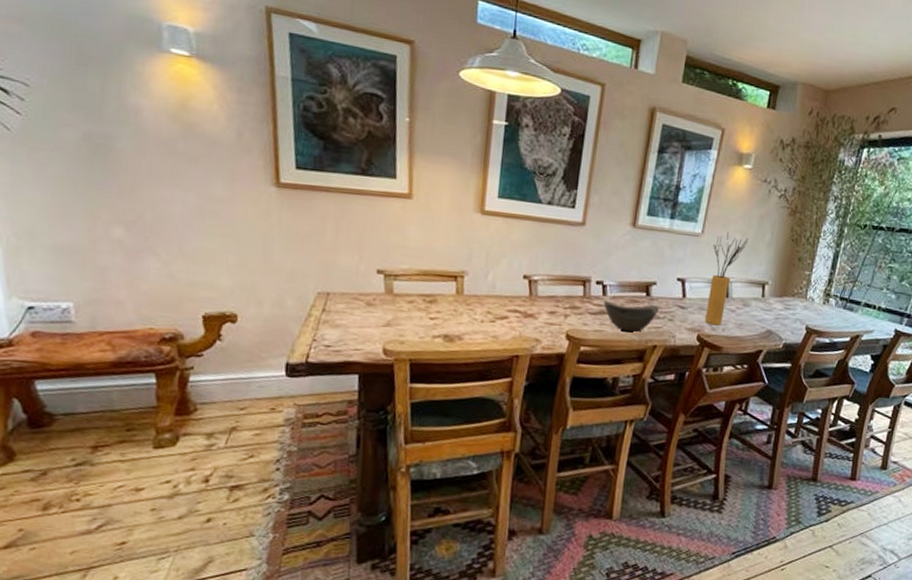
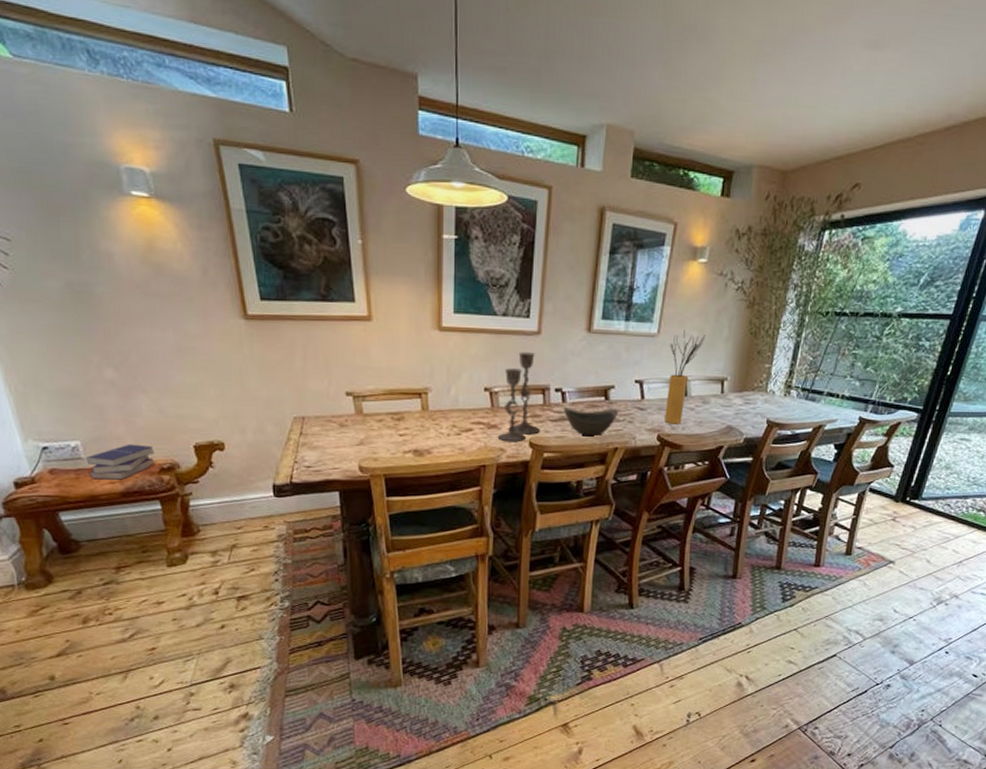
book: none [77,309,157,349] -> present [86,444,156,480]
candlestick: none [534,242,579,334] -> present [498,352,541,442]

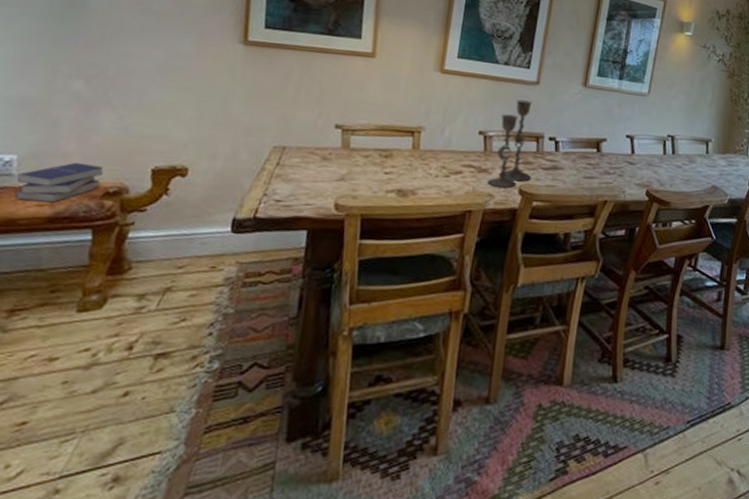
bowl: present [563,407,618,436] -> none [555,156,609,187]
vase: present [664,330,705,425] -> none [653,92,691,181]

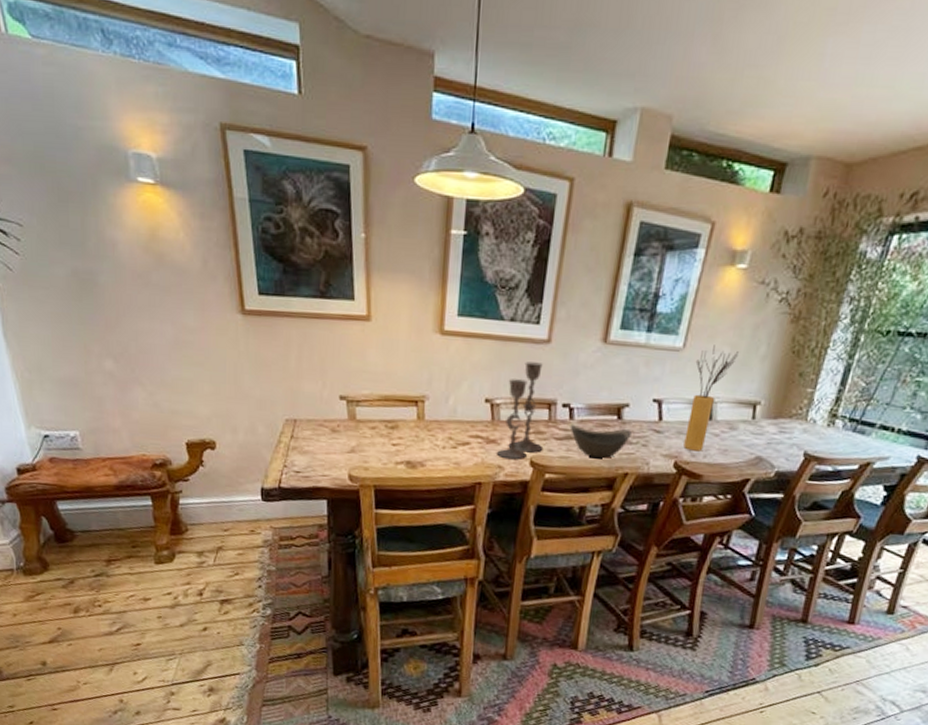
book: present [14,162,104,203] -> none [84,437,149,473]
bowl: none [555,156,609,187] -> present [569,425,632,458]
vase: none [653,92,691,181] -> present [683,345,738,452]

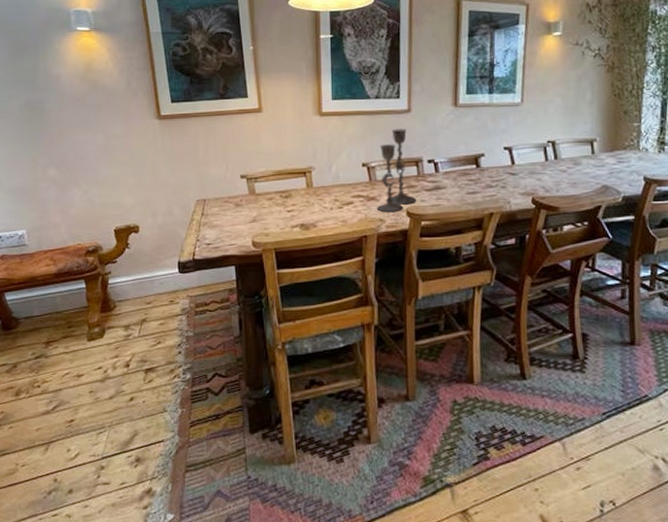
bowl: present [569,425,632,458] -> none [436,176,490,202]
vase: present [683,345,738,452] -> none [534,97,569,187]

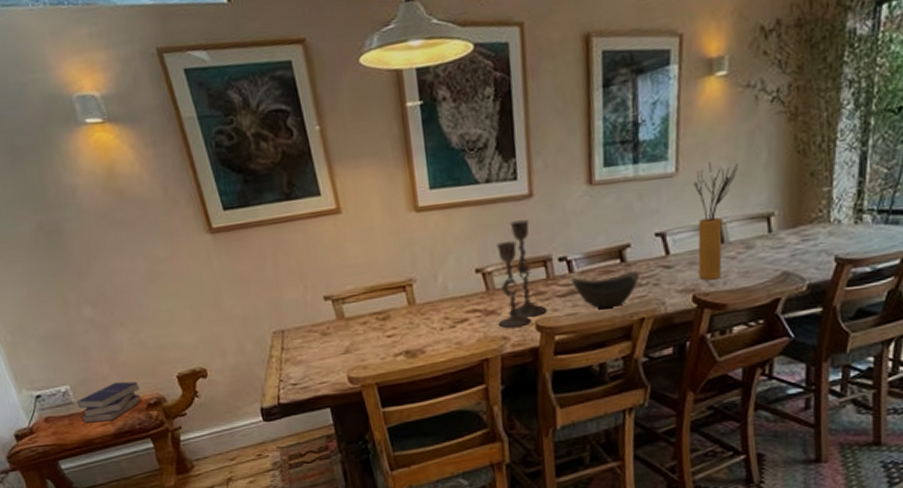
book: none [29,230,83,263] -> present [77,381,143,423]
bowl: none [436,176,490,202] -> present [571,271,639,308]
vase: none [534,97,569,187] -> present [693,162,738,281]

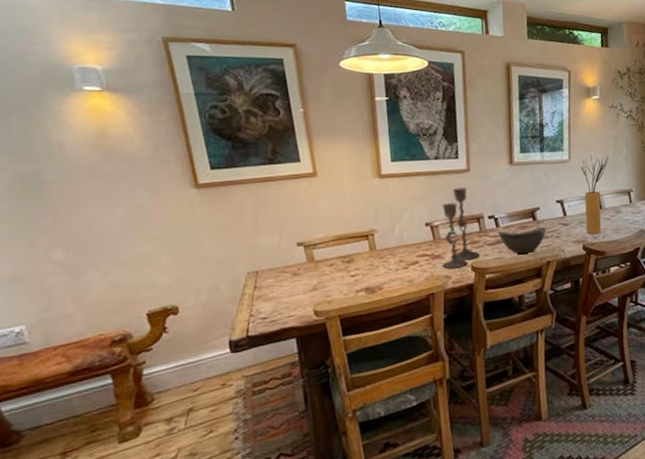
book: present [77,381,143,423] -> none [31,320,107,363]

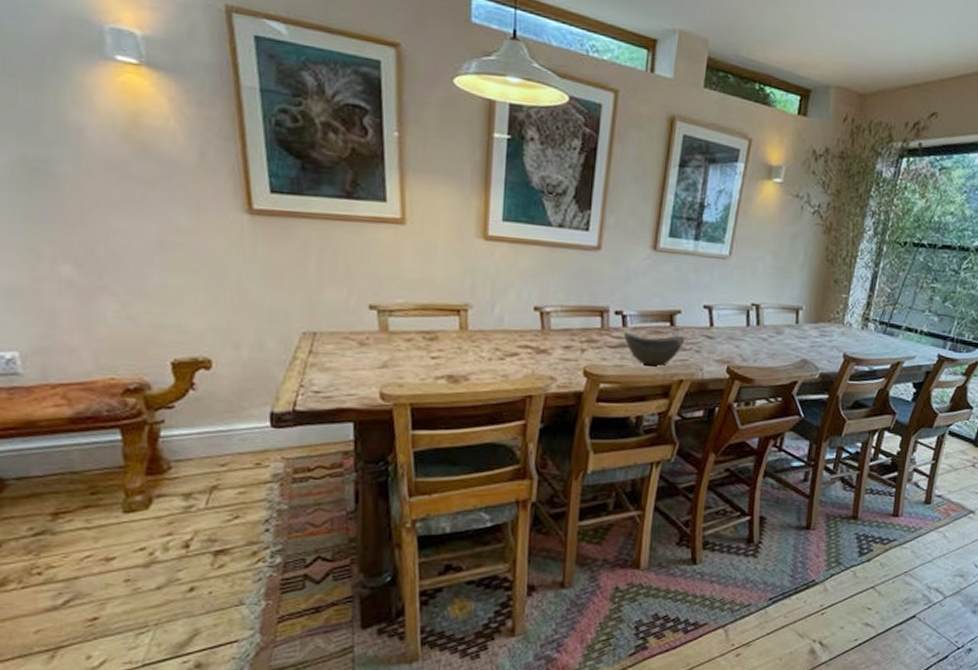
candlestick: present [441,187,480,269] -> none [548,268,597,370]
vase: present [580,154,609,235] -> none [735,253,780,356]

